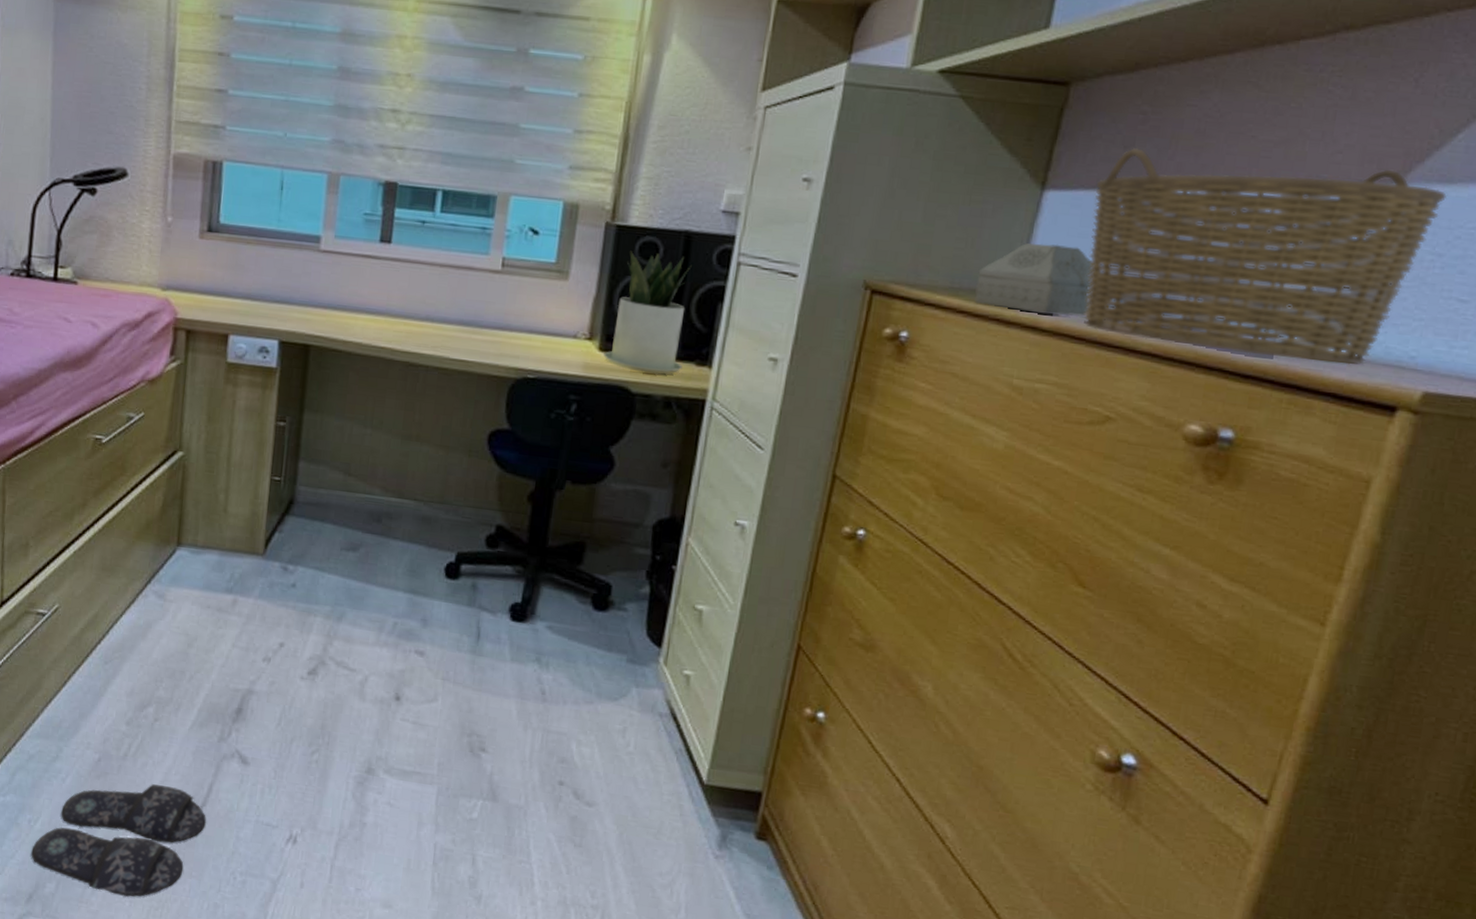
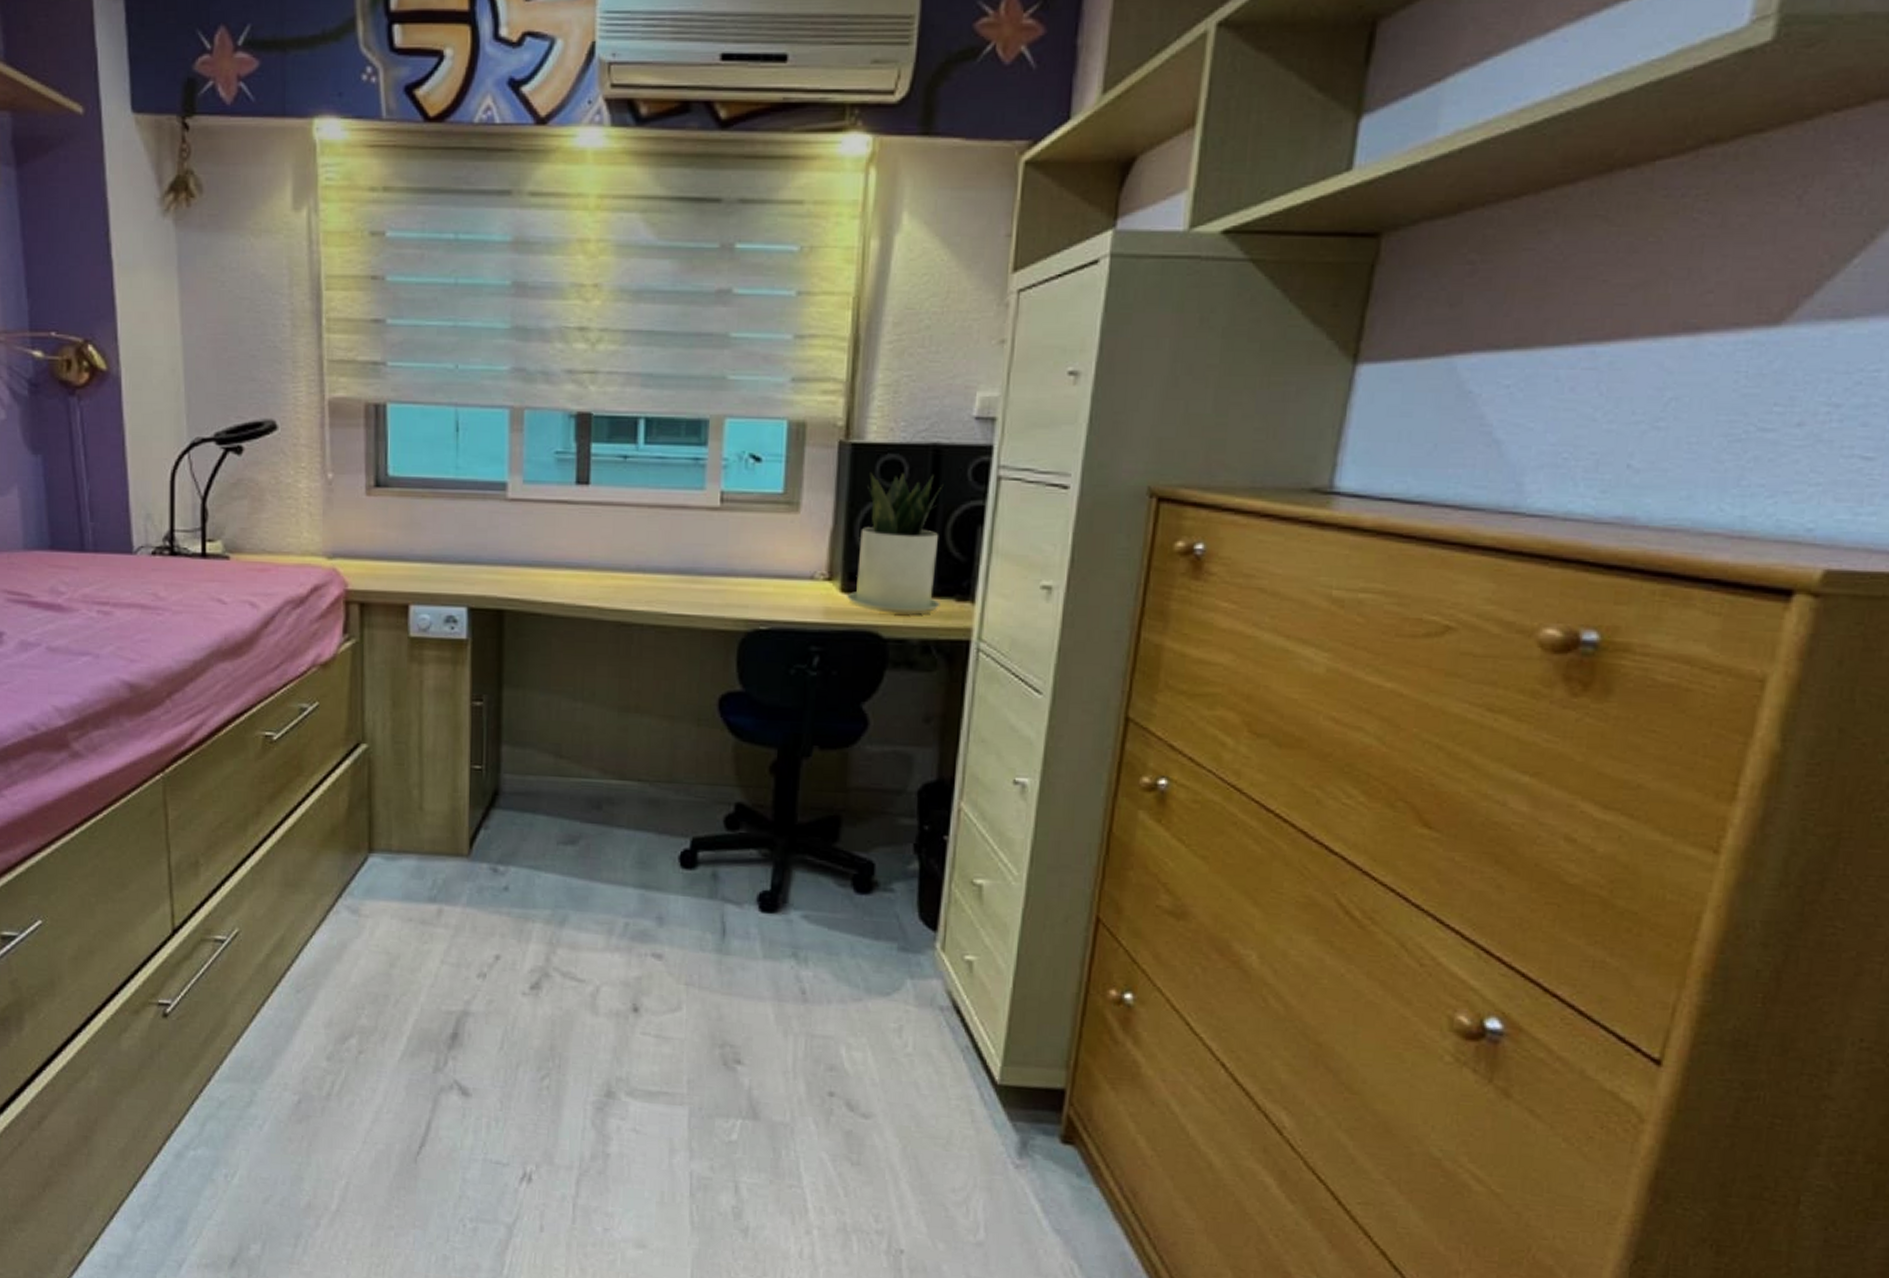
slippers: present [31,784,207,897] -> none [231,1125,428,1255]
decorative box: present [974,243,1109,317] -> none [1280,426,1442,512]
basket: present [1084,148,1447,365] -> none [1412,306,1842,544]

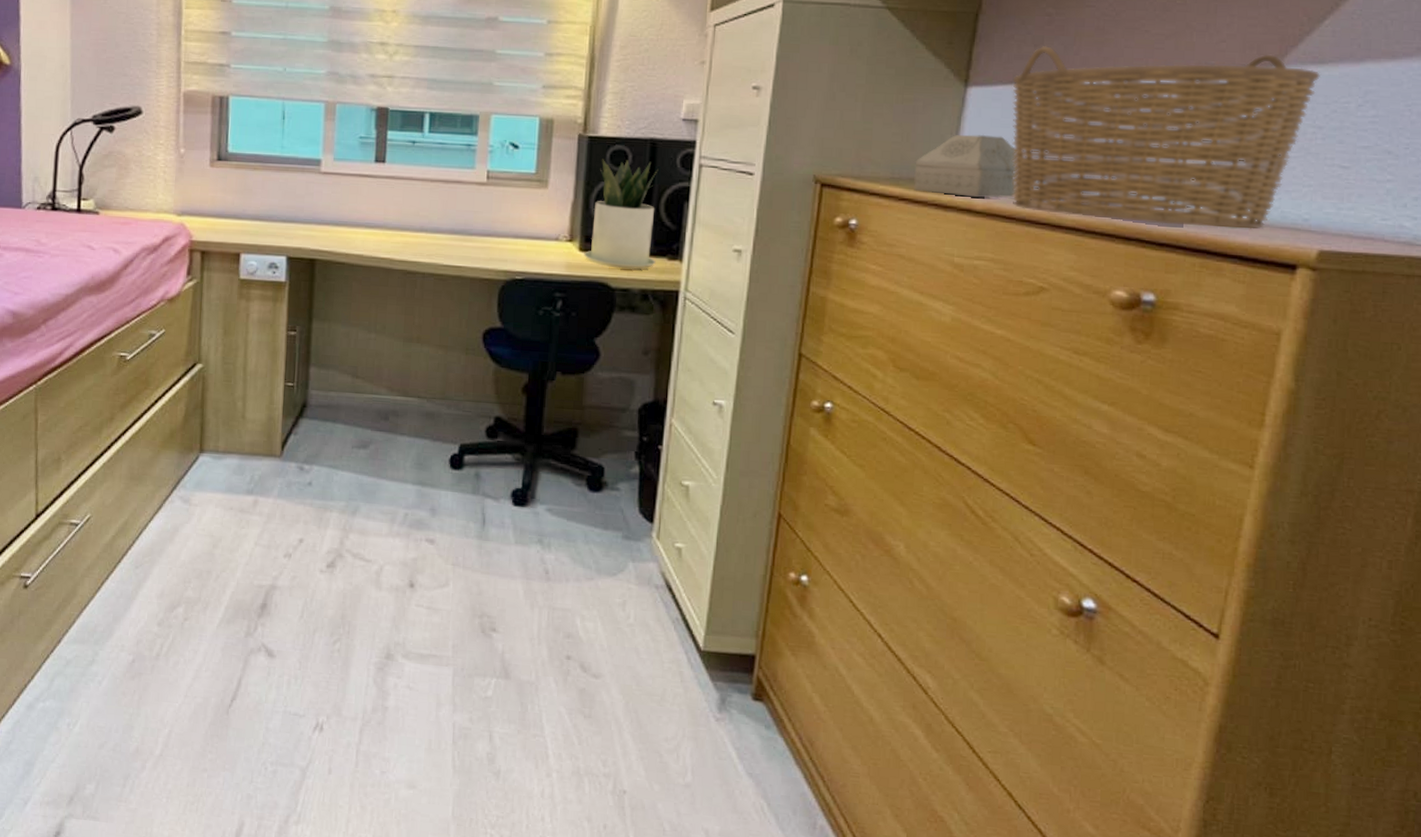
decorative box: none [1280,426,1442,512] -> present [914,134,1034,199]
basket: none [1412,306,1842,544] -> present [1012,46,1320,229]

